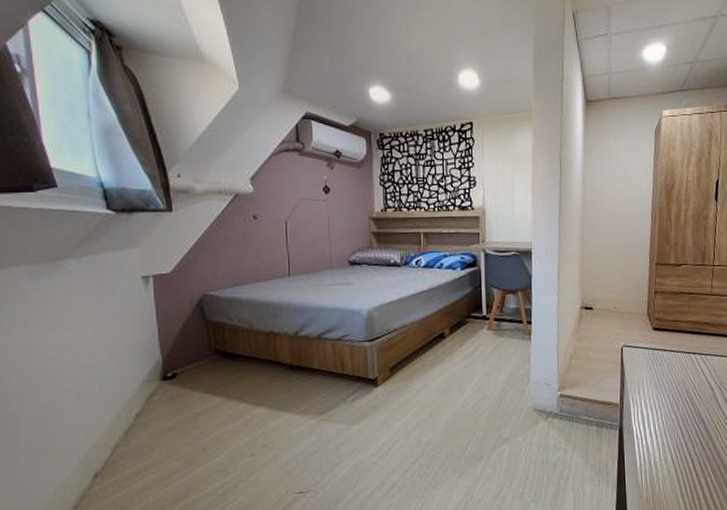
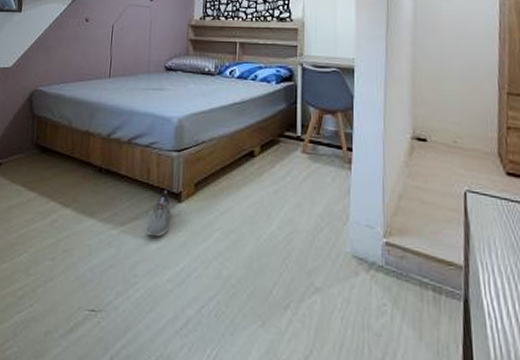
athletic shoe: none [346,377,369,421] -> present [146,190,172,237]

